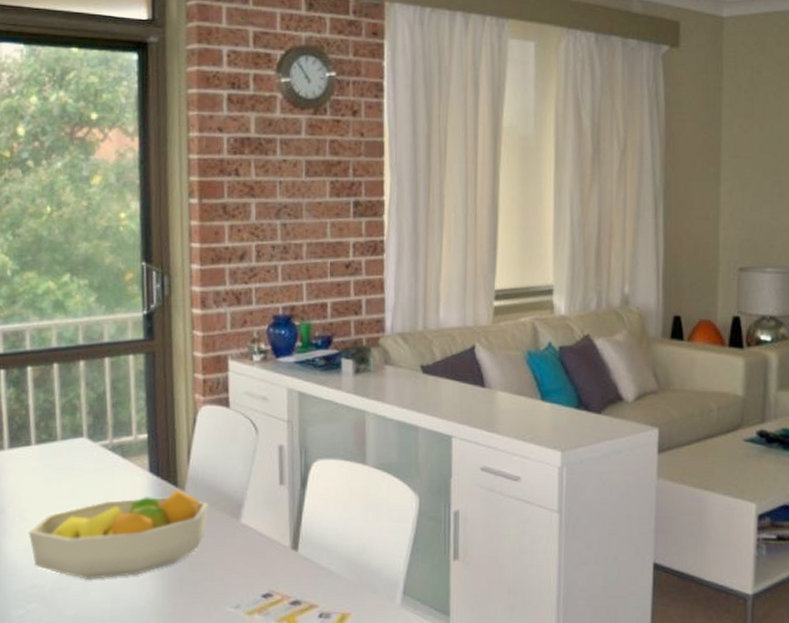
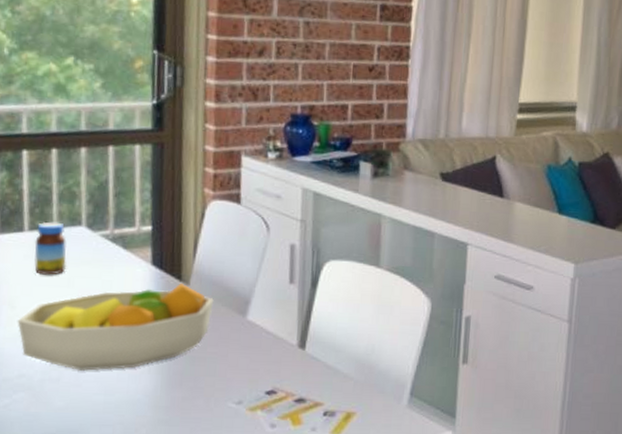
jar: none [41,434,71,487] -> present [34,221,67,275]

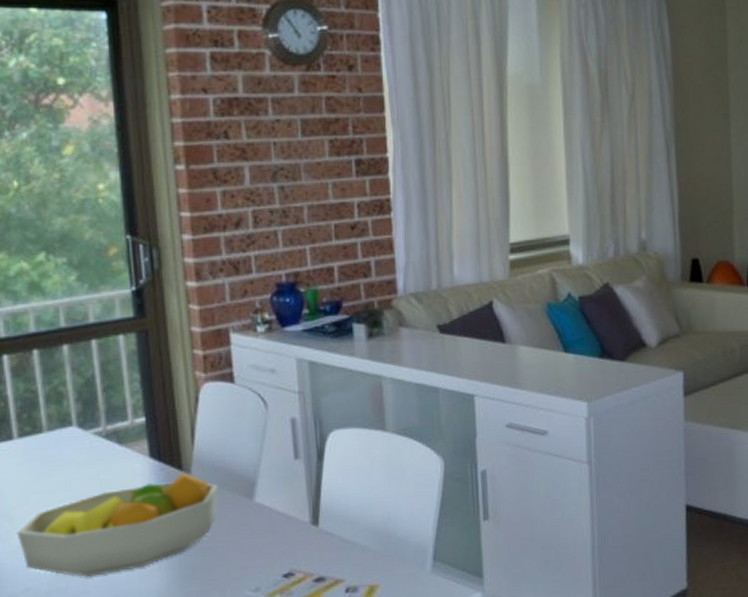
jar: present [34,221,67,275] -> none [26,425,61,482]

